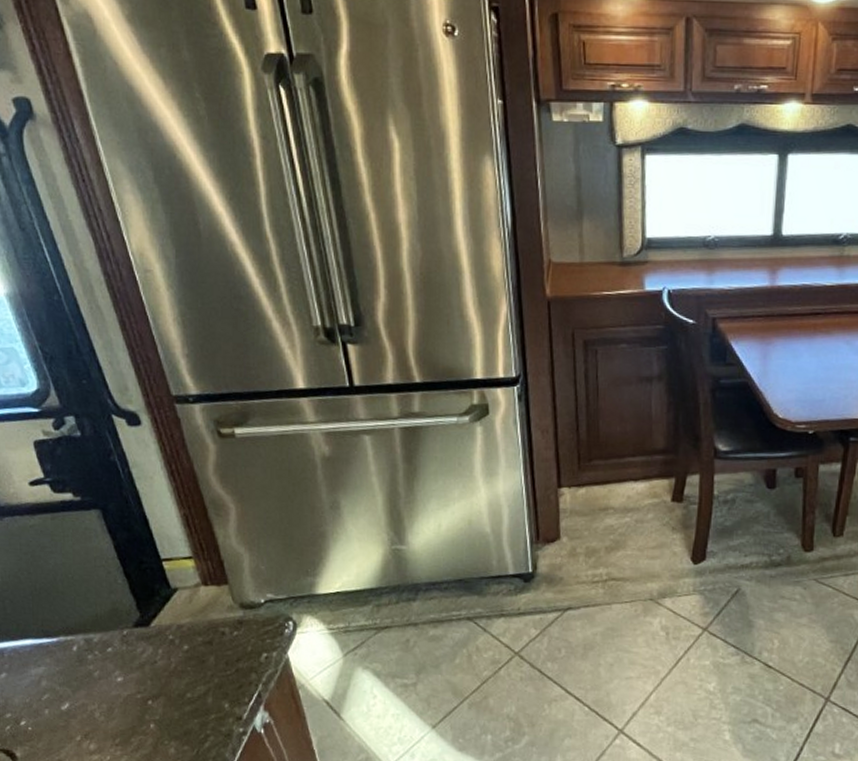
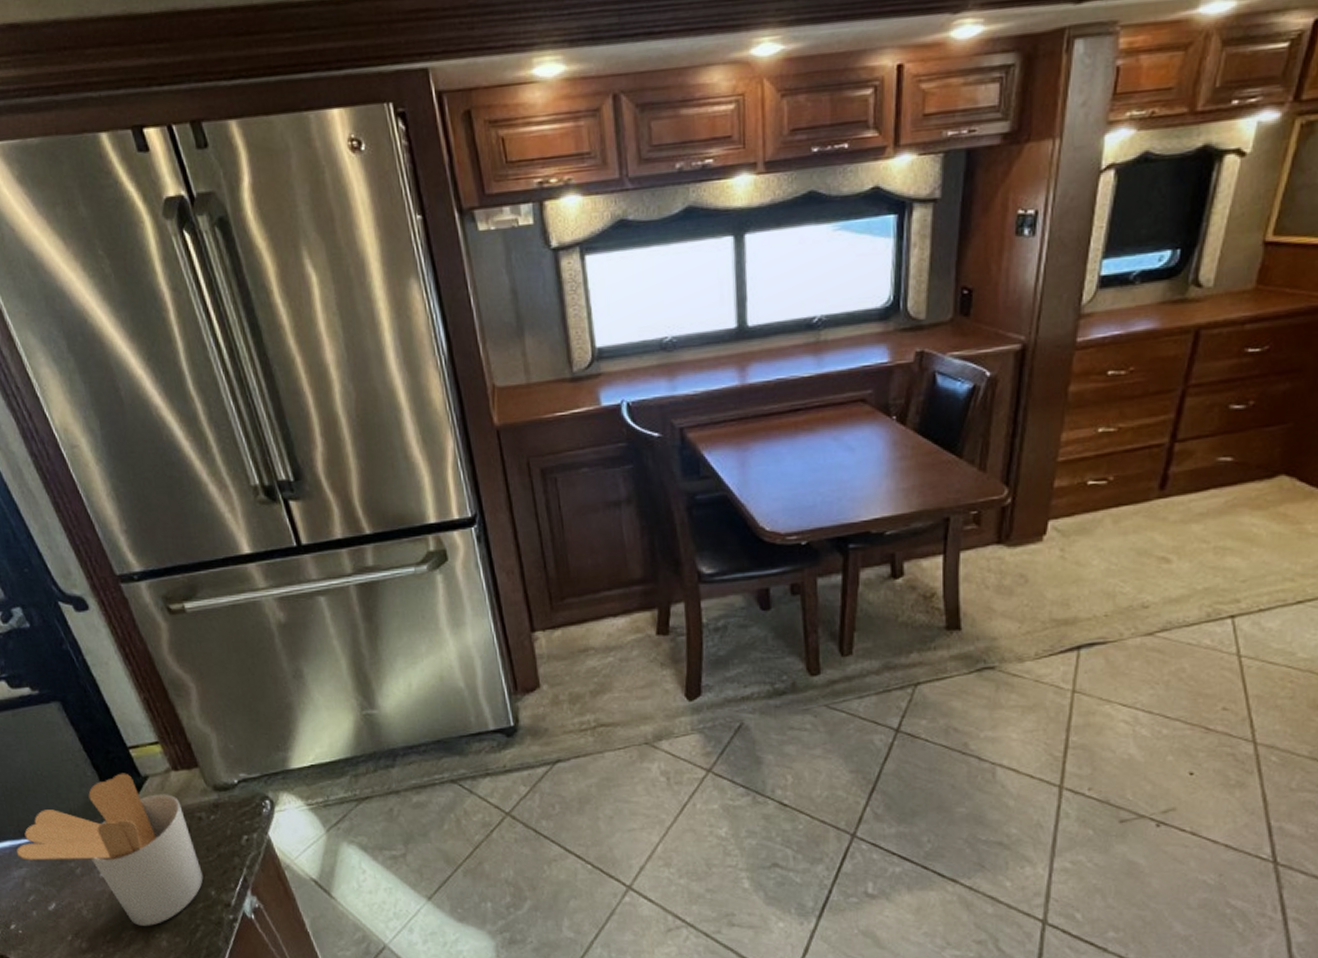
utensil holder: none [36,583,219,733] -> present [16,773,203,926]

